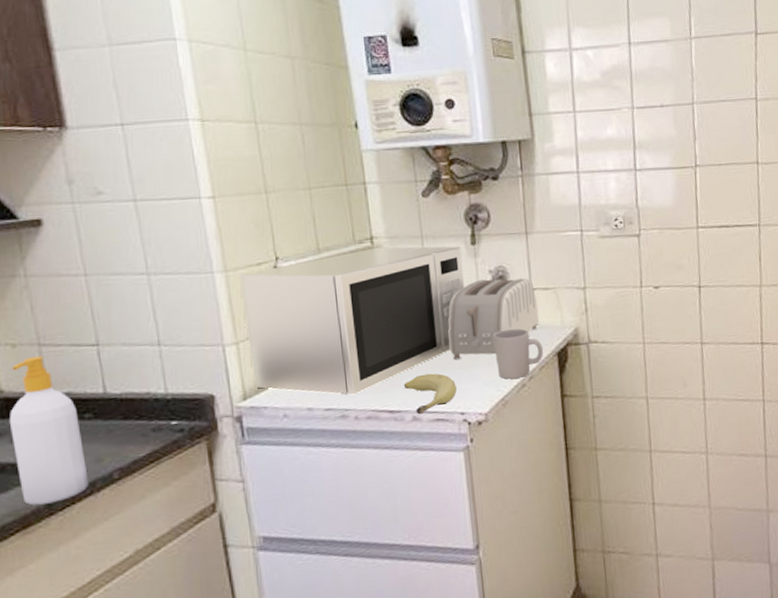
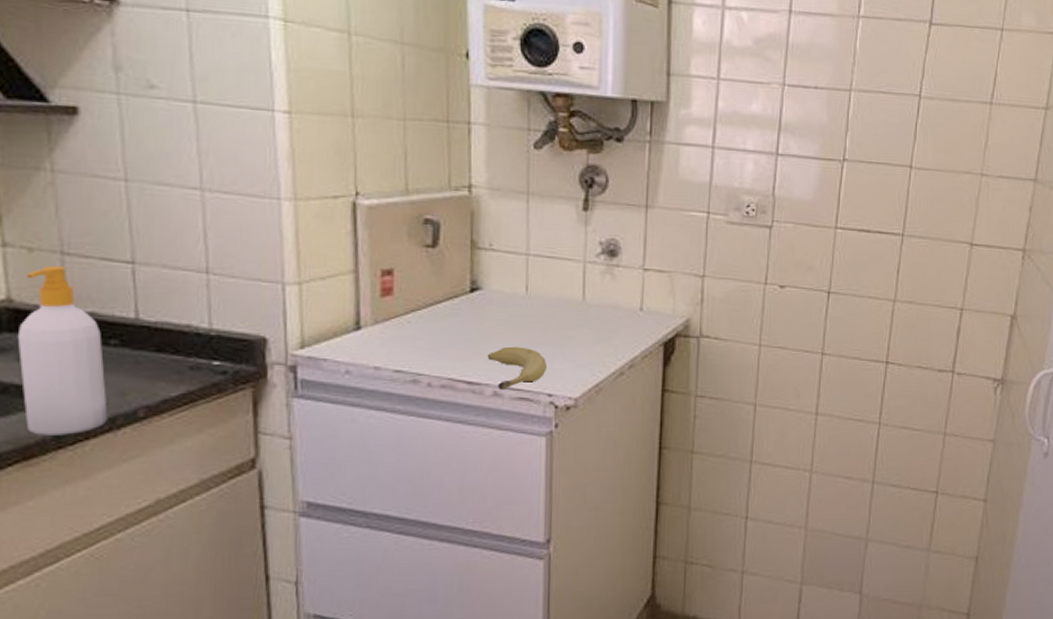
microwave: present [239,246,464,395] -> none [310,198,571,359]
toaster: present [448,278,540,359] -> none [543,251,649,336]
mug: present [493,328,544,379] -> none [594,309,649,365]

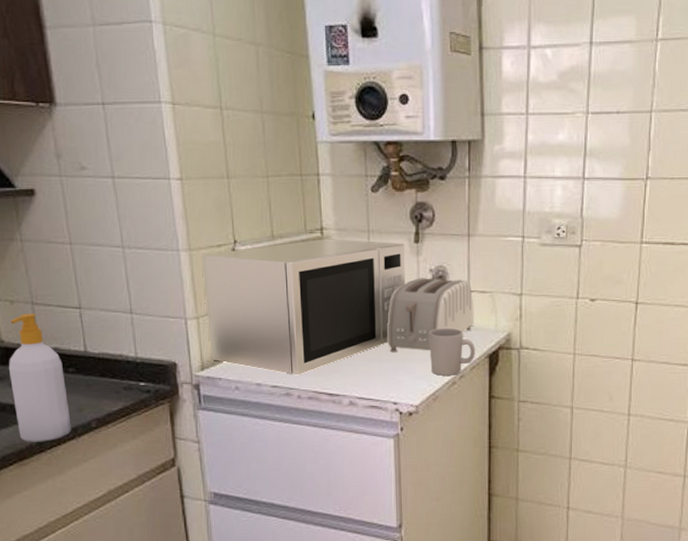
microwave: none [310,198,571,359] -> present [201,239,405,376]
fruit: present [487,346,548,391] -> none [343,363,392,400]
toaster: none [543,251,649,336] -> present [386,278,474,352]
mug: none [594,309,649,365] -> present [429,327,476,376]

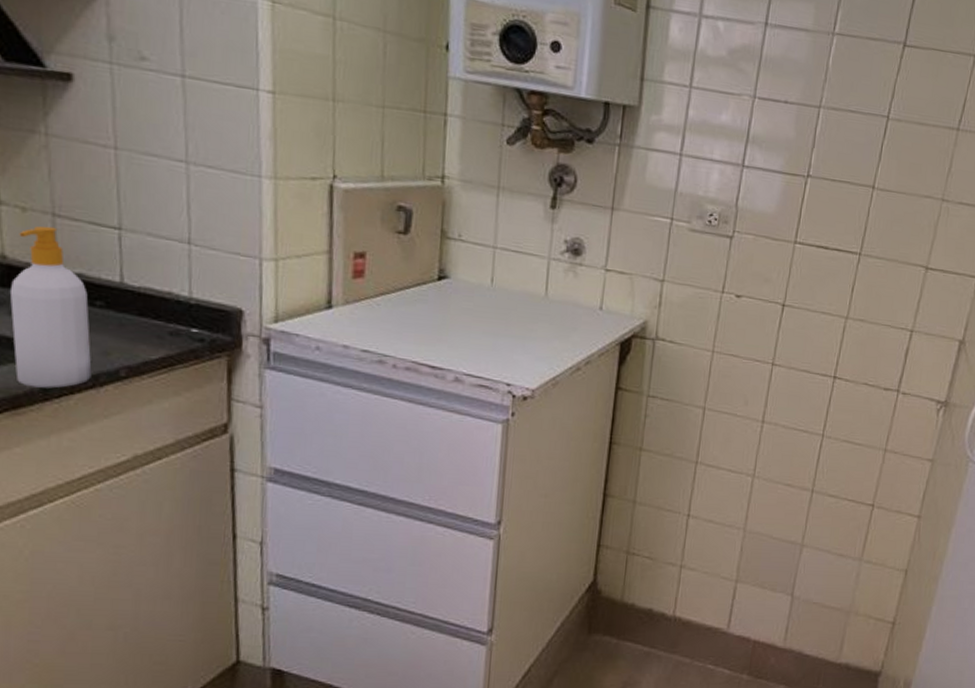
microwave: present [201,239,405,376] -> none [288,185,539,341]
toaster: present [386,278,474,352] -> none [506,248,610,331]
mug: present [429,327,476,376] -> none [554,306,607,361]

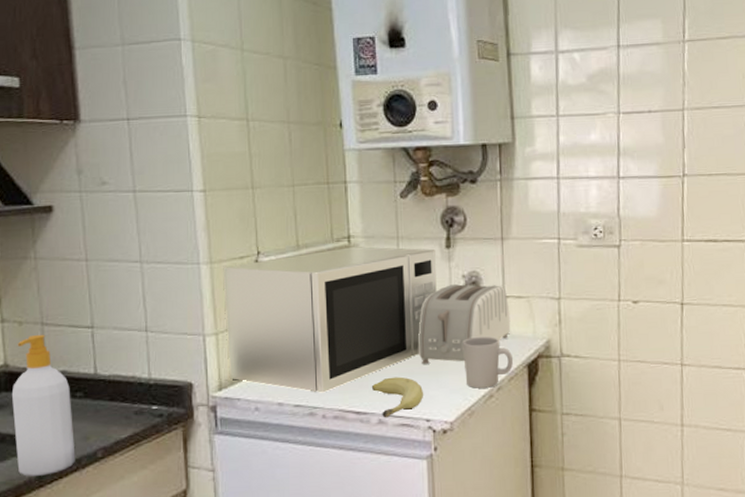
microwave: none [288,185,539,341] -> present [223,247,437,393]
fruit: none [450,335,508,377] -> present [371,377,424,418]
toaster: none [506,248,610,331] -> present [417,284,511,364]
mug: none [554,306,607,361] -> present [463,336,514,388]

